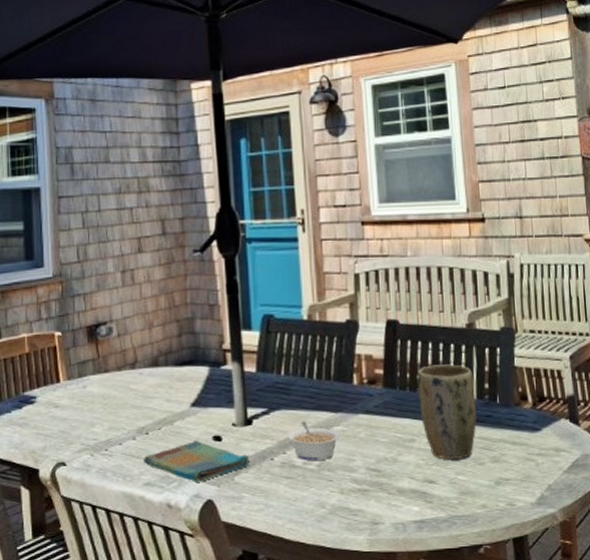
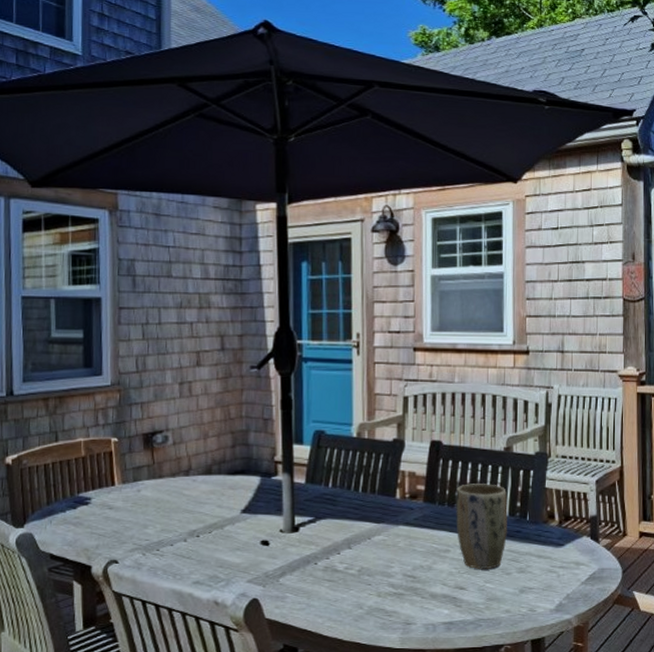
dish towel: present [142,441,251,482] -> none [192,545,296,582]
legume: present [287,421,341,461] -> none [331,530,381,567]

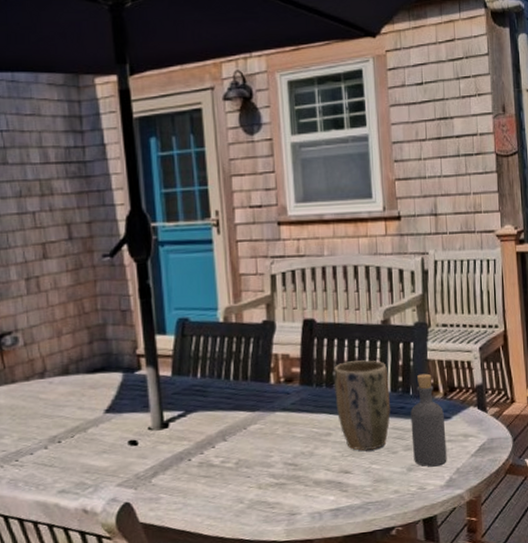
bottle: none [525,501,559,589] -> present [410,373,447,466]

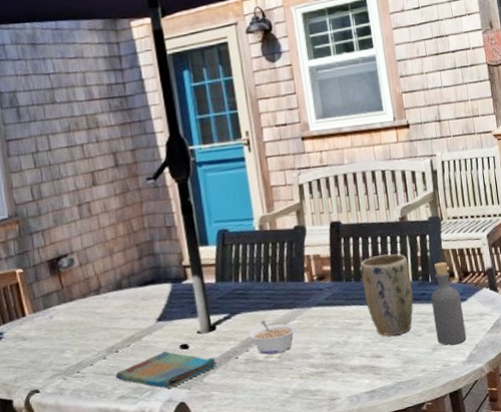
dish towel: none [56,446,168,487] -> present [115,351,217,389]
legume: none [204,421,258,460] -> present [248,320,297,355]

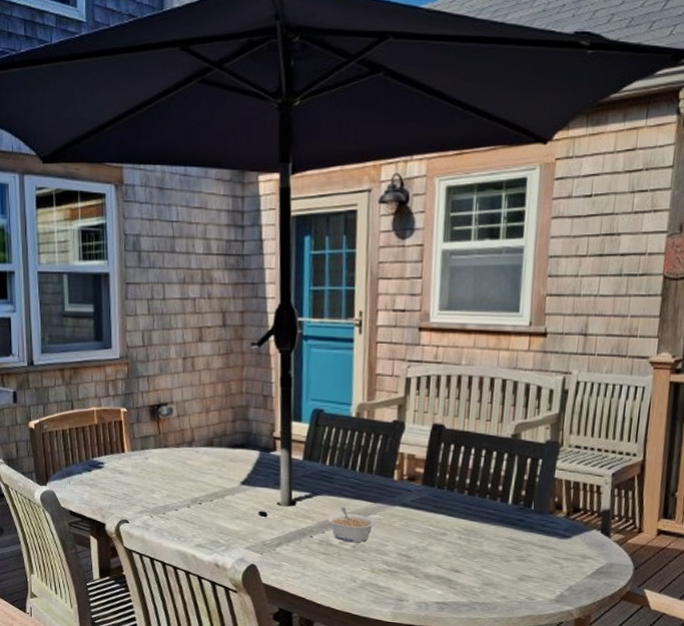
dish towel: present [115,351,217,389] -> none [195,514,292,549]
plant pot: present [360,254,414,336] -> none [454,469,512,555]
bottle: present [431,262,467,345] -> none [526,491,564,580]

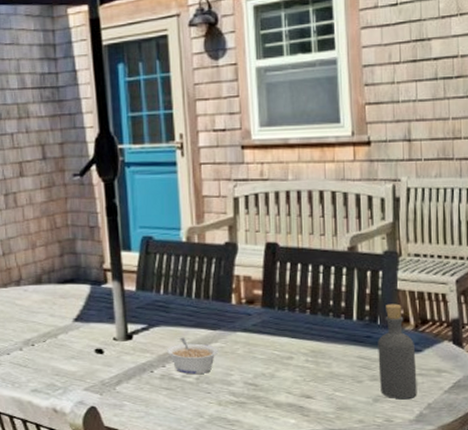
bottle: none [526,491,564,580] -> present [378,303,417,398]

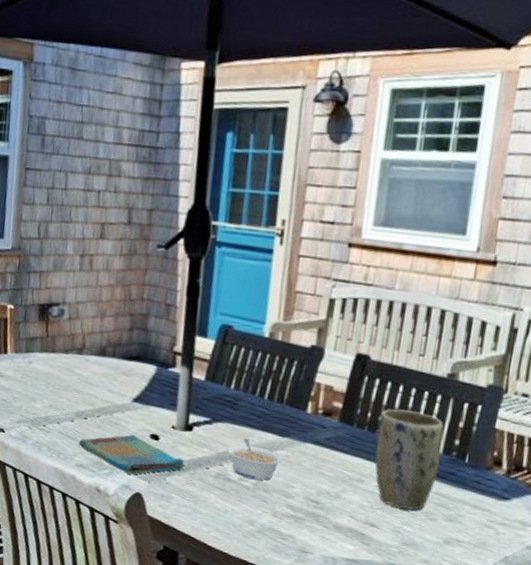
dish towel: none [29,353,131,390] -> present [78,435,185,475]
plant pot: none [297,286,356,377] -> present [374,409,444,510]
bottle: present [378,303,417,398] -> none [454,442,503,548]

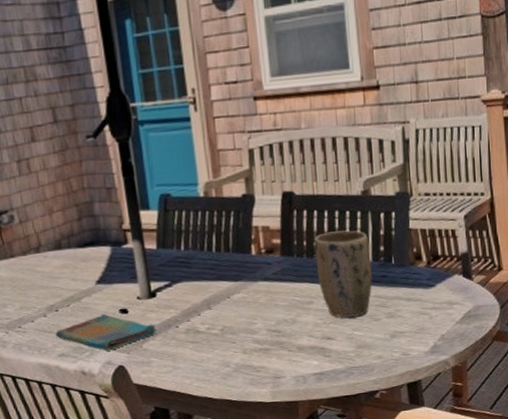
legume: present [226,438,284,480] -> none [190,291,242,327]

